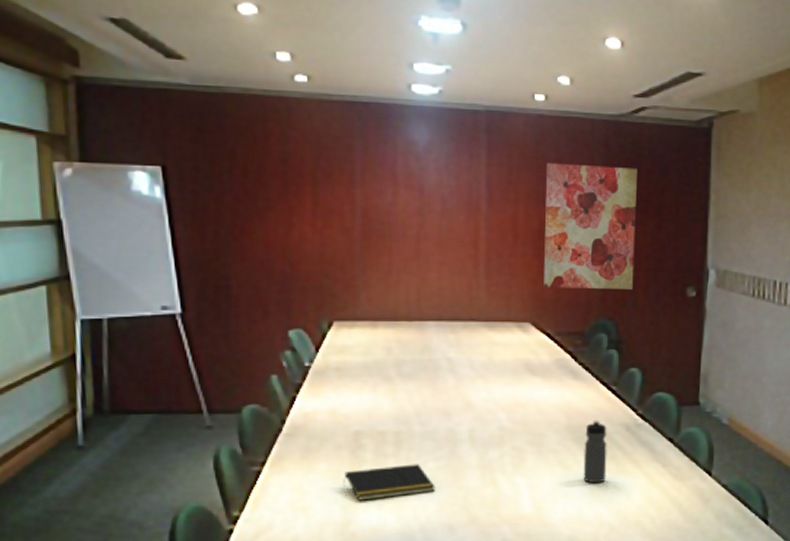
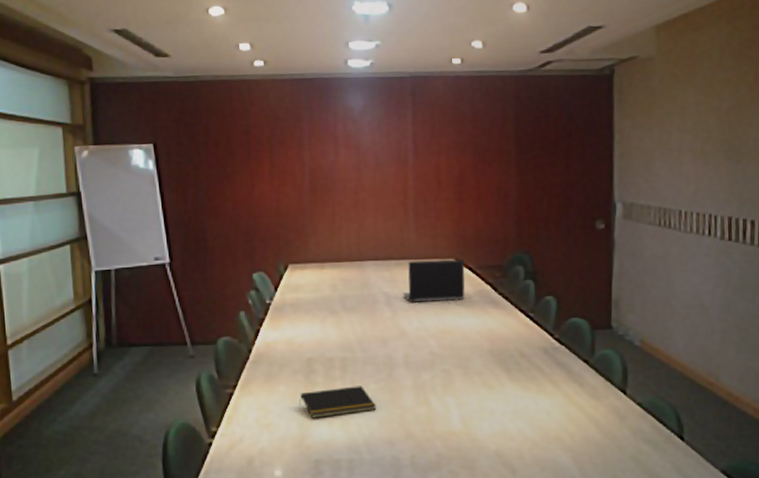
laptop computer: none [470,323,542,371] -> present [403,260,465,303]
wall art: present [543,163,638,290] -> none [464,116,547,228]
water bottle: present [583,420,607,484] -> none [506,344,528,403]

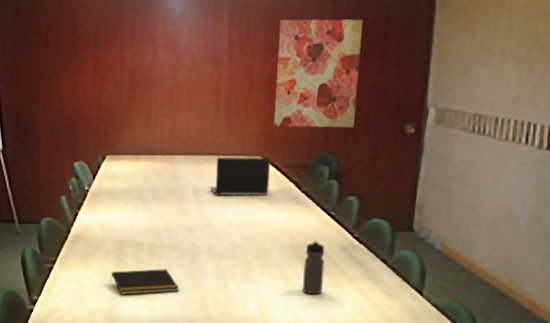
wall art: none [464,116,547,228] -> present [274,18,363,128]
water bottle: none [506,344,528,403] -> present [302,240,325,295]

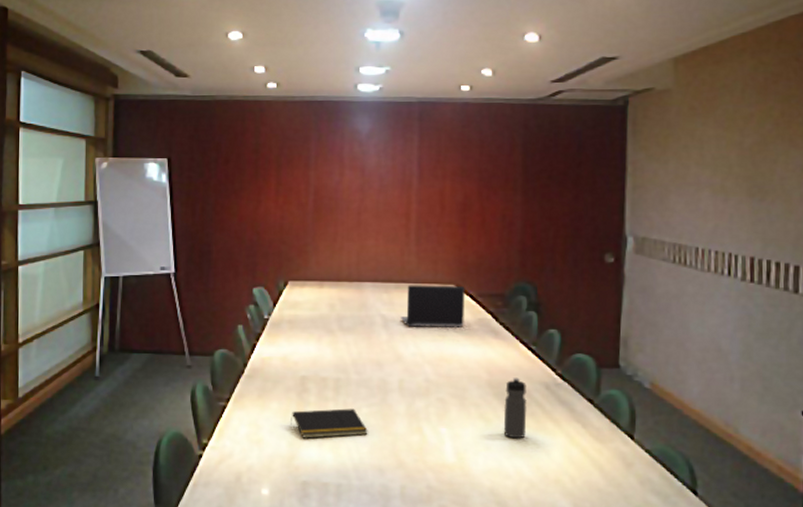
wall art: present [274,18,363,128] -> none [467,143,555,255]

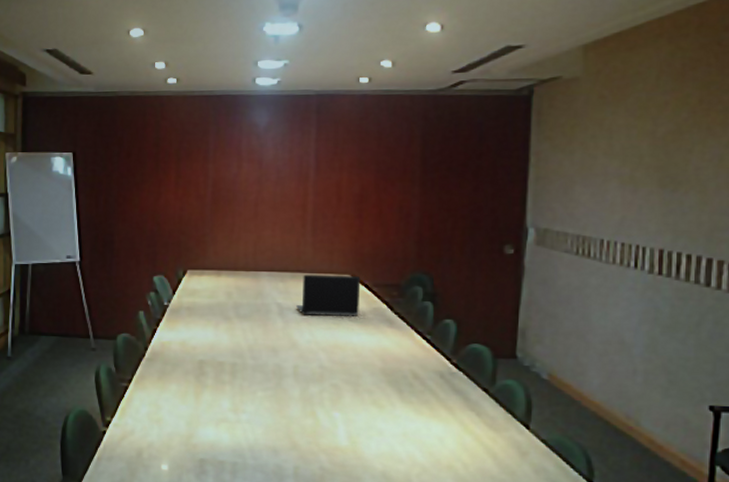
notepad: present [291,408,368,439] -> none [189,391,263,419]
water bottle: present [503,377,527,439] -> none [396,366,421,425]

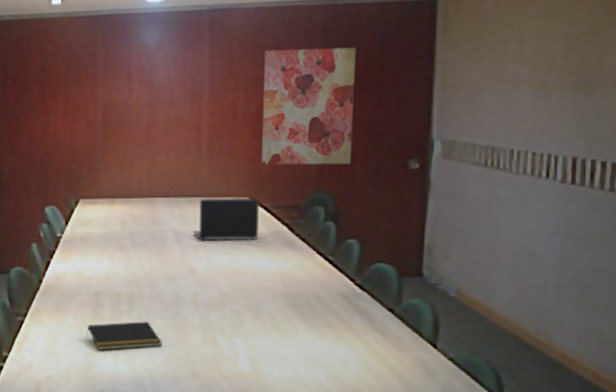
notepad: none [189,391,263,419] -> present [86,321,162,350]
wall art: none [364,135,455,247] -> present [261,47,356,166]

